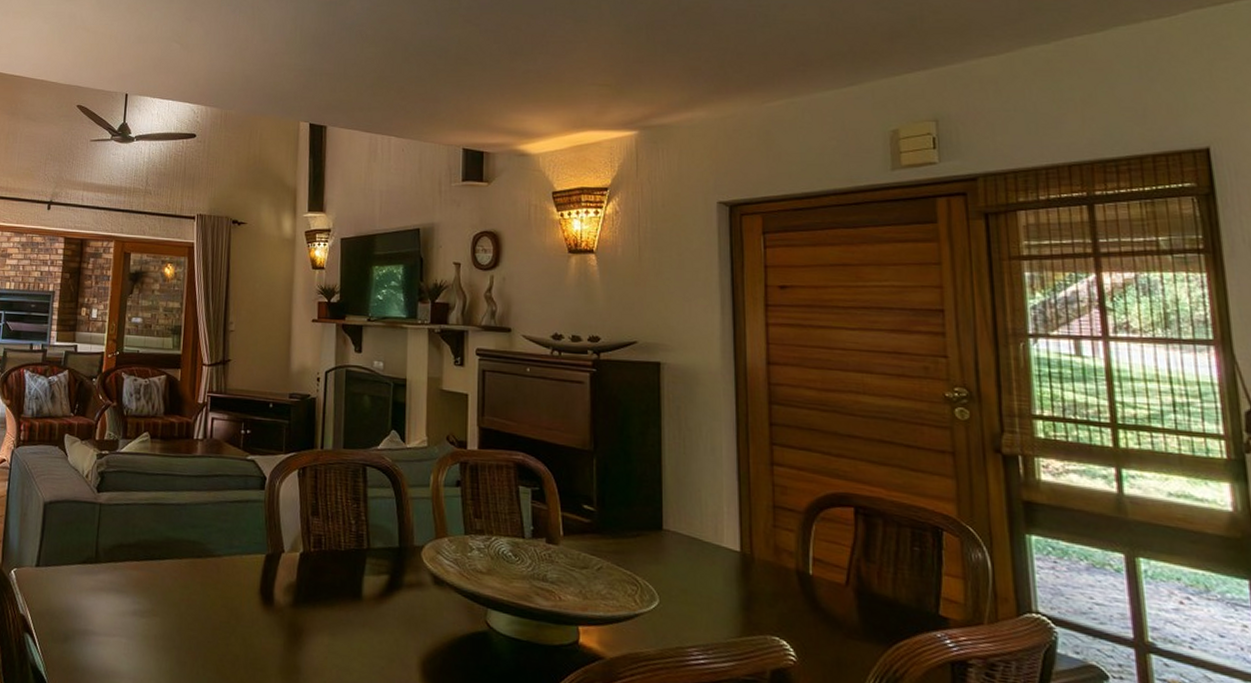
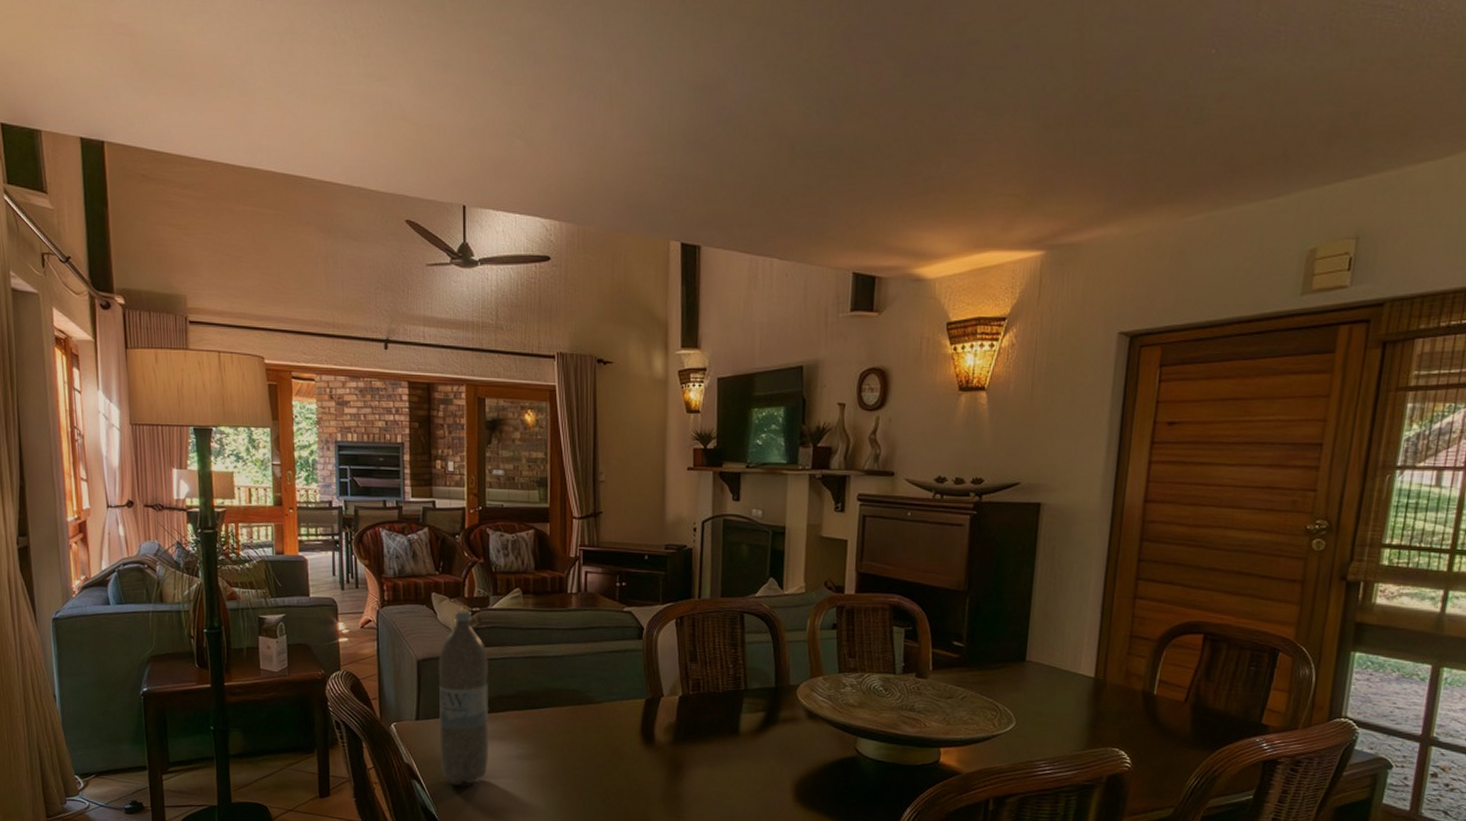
water bottle: none [55,452,113,641] -> present [438,610,489,783]

